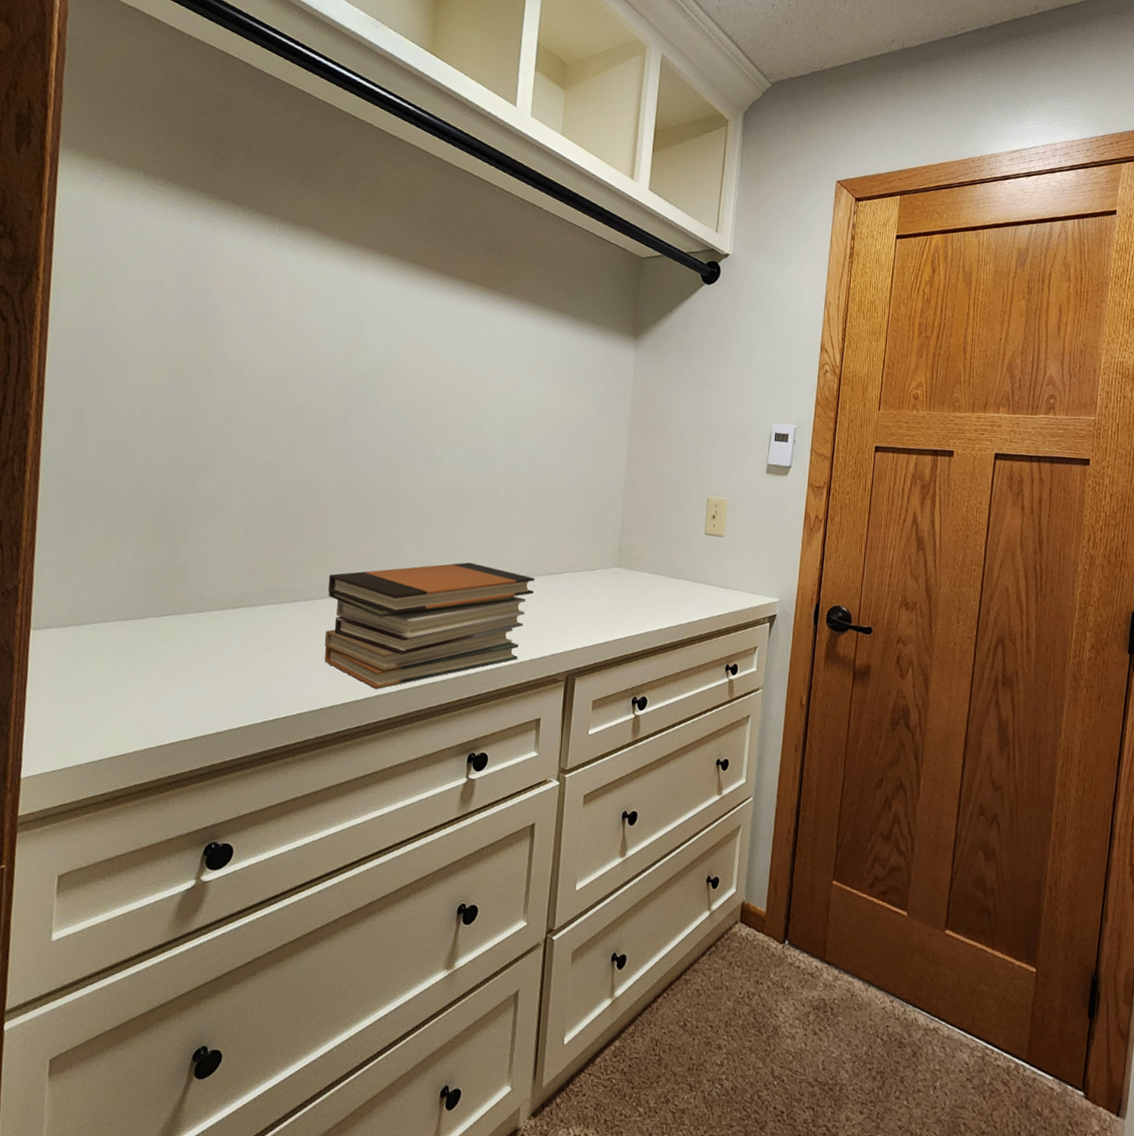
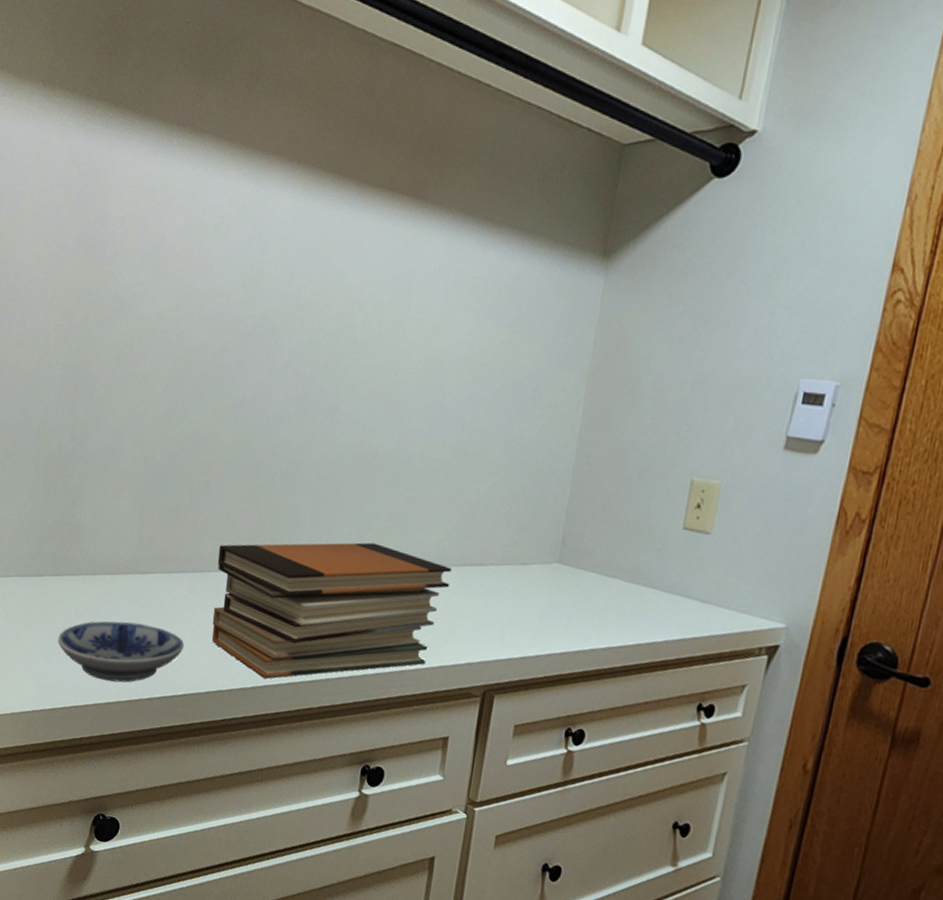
bowl: none [163,652,298,712] -> present [58,621,185,683]

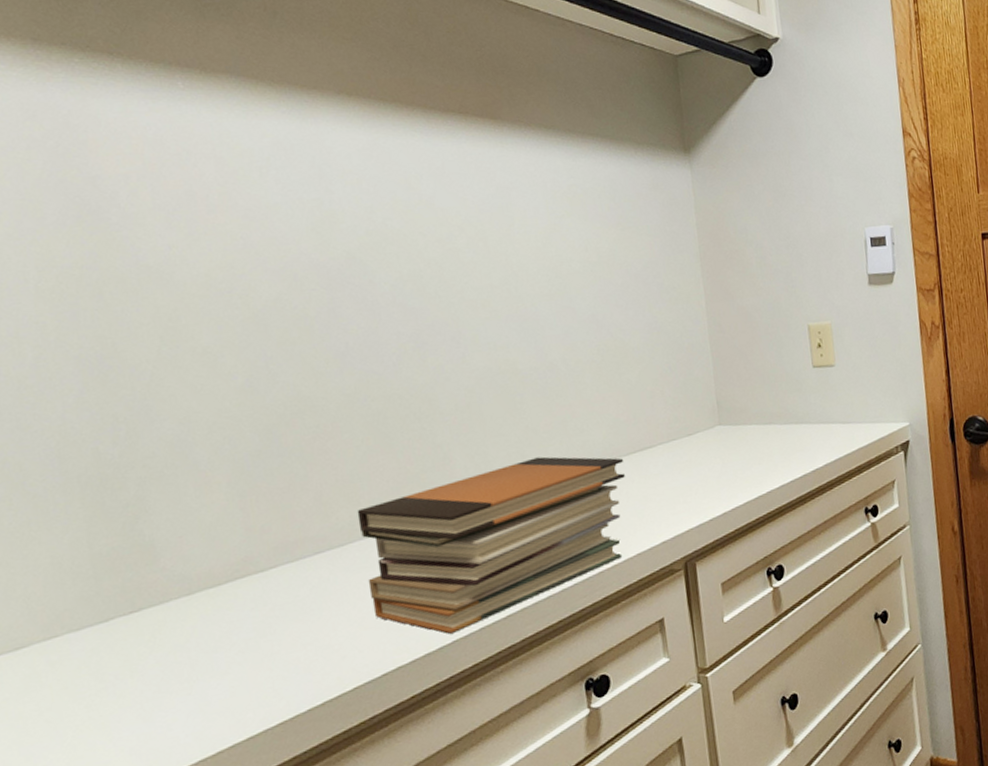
bowl: present [58,621,185,683] -> none [154,624,341,716]

